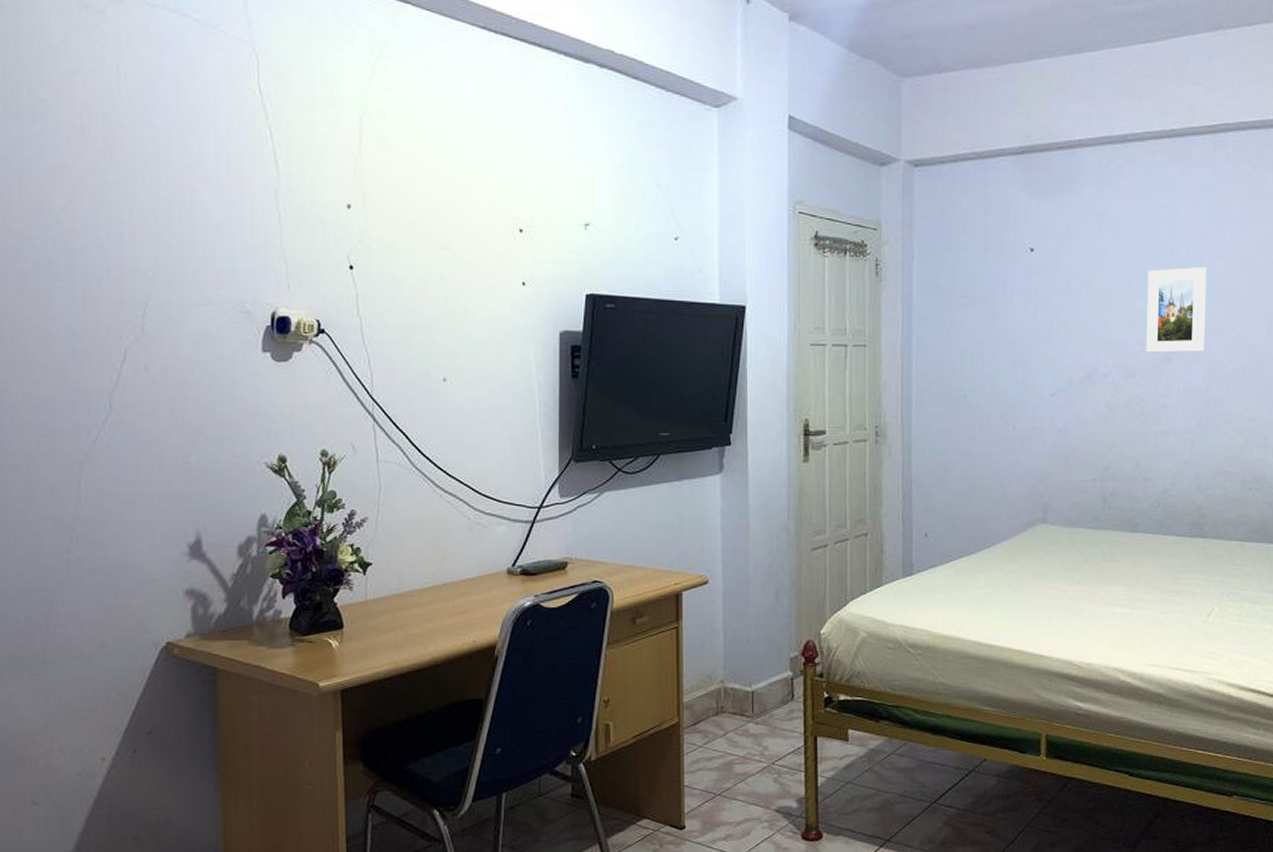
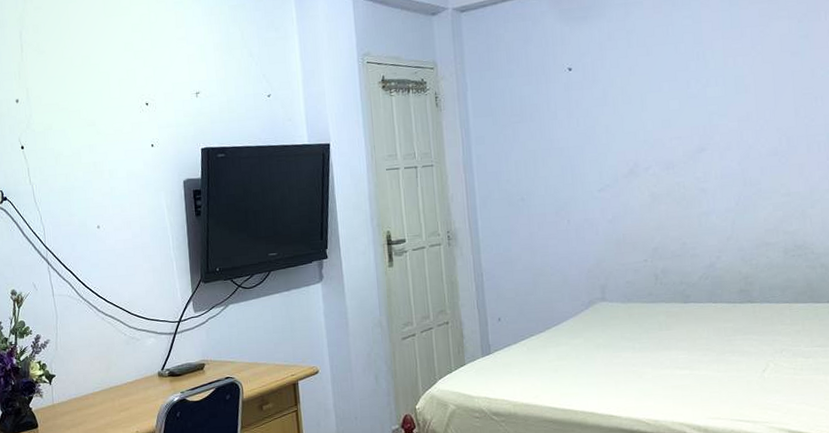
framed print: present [1146,267,1207,353] -> none [677,66,736,146]

